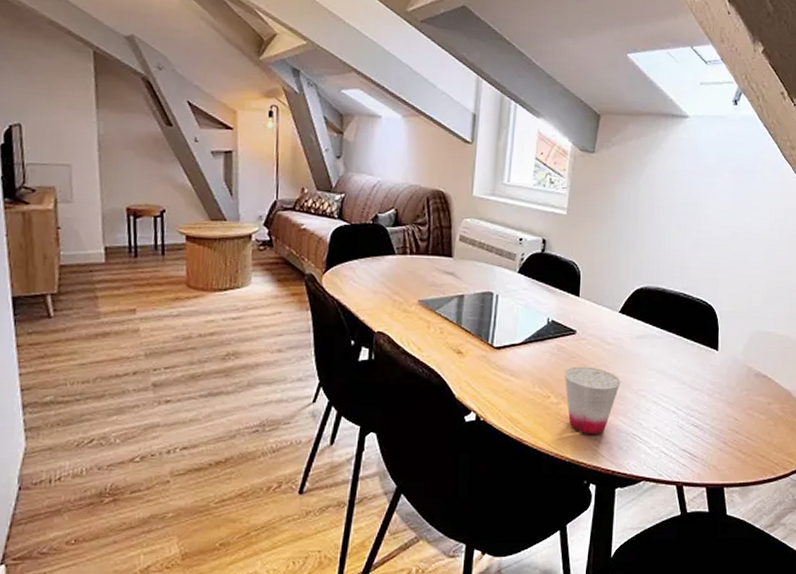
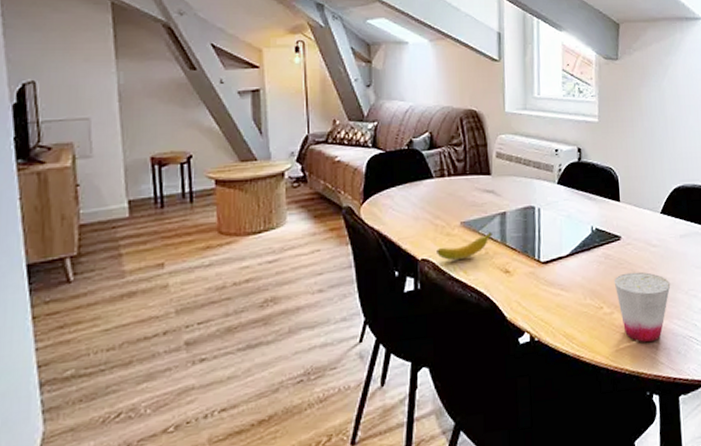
banana: none [393,312,449,336] -> present [437,231,492,260]

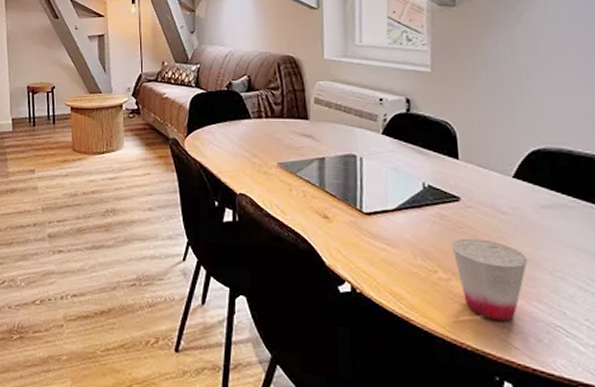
banana: present [437,231,492,260] -> none [254,175,310,198]

